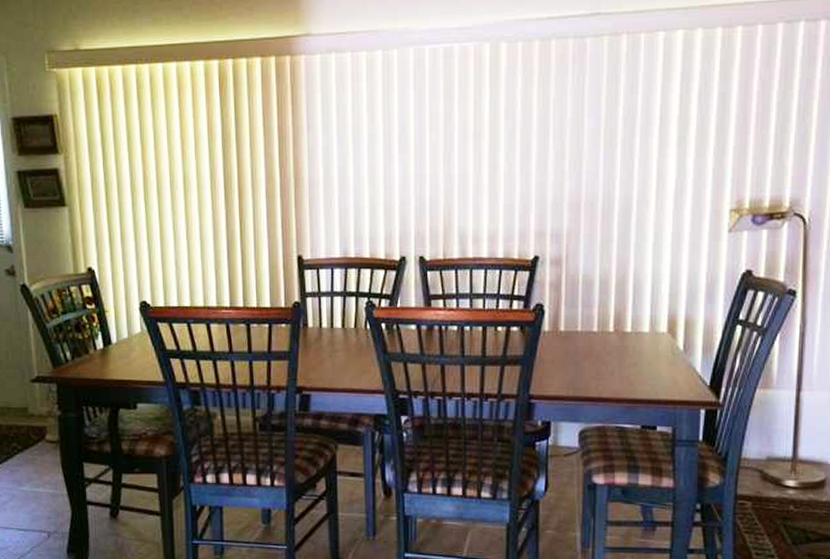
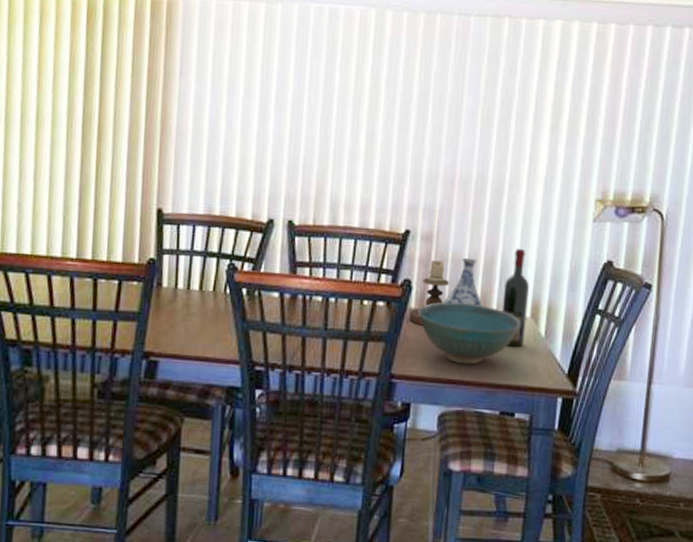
candlestick: none [543,282,582,347] -> present [408,260,450,326]
bowl: none [552,323,658,382] -> present [418,302,521,365]
vase: none [577,278,617,325] -> present [443,257,483,307]
wine bottle: none [637,264,665,362] -> present [502,248,530,347]

